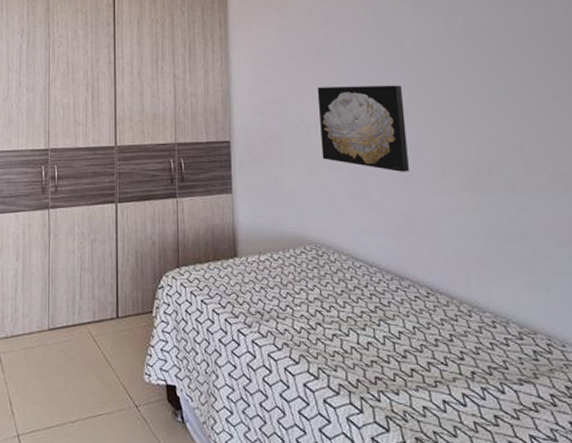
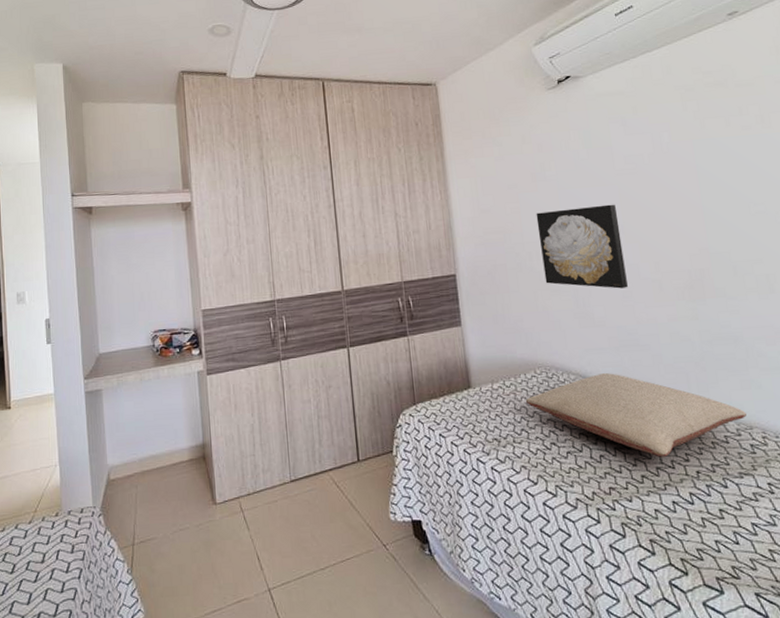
pillow: none [292,257,531,352] -> present [525,373,747,457]

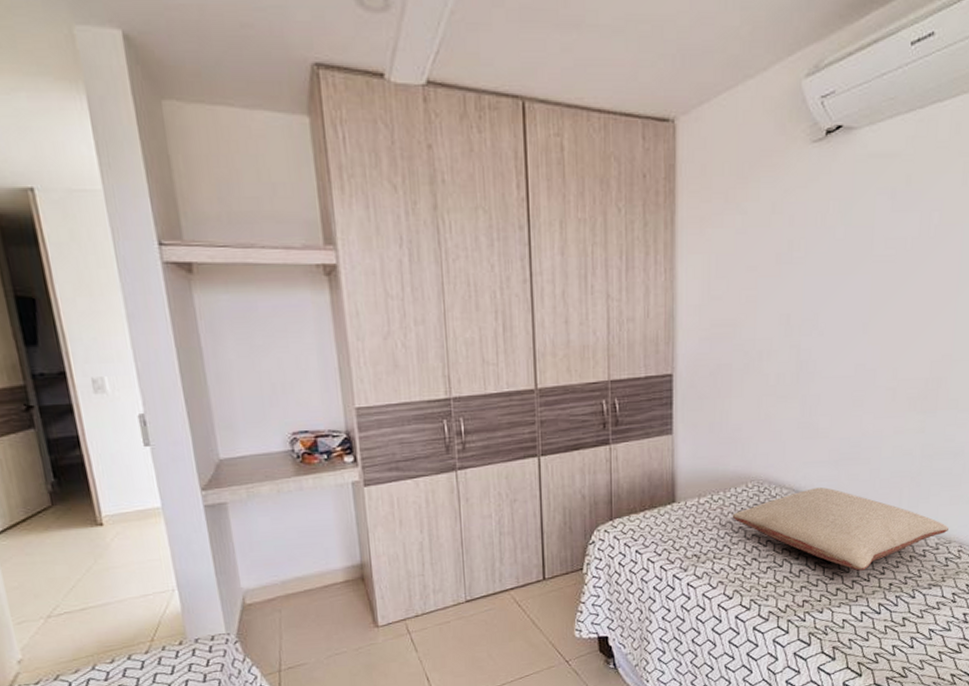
wall art: present [536,204,628,289] -> none [773,297,865,397]

